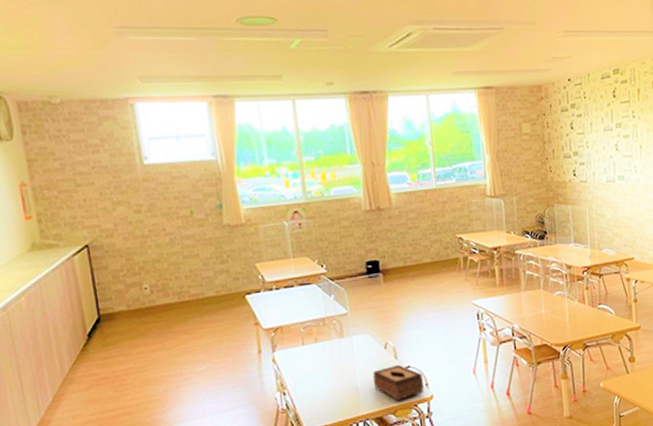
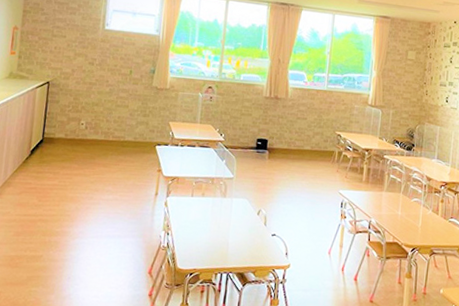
tissue box: present [372,365,424,401] -> none [242,231,285,262]

